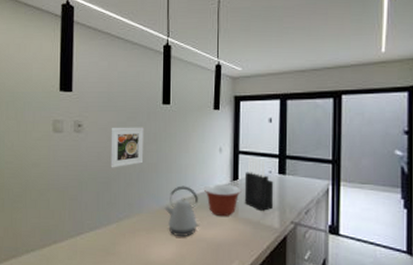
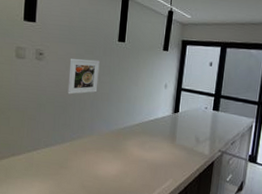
kettle: present [165,185,200,236] -> none [113,114,143,157]
mixing bowl: present [203,184,241,216] -> none [148,114,181,142]
knife block: present [244,157,274,211] -> none [182,94,208,140]

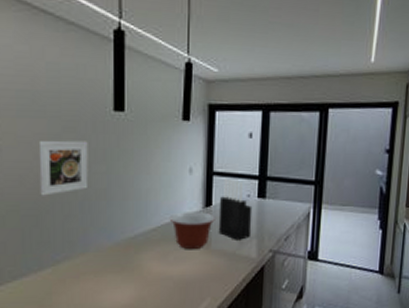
mixing bowl: none [148,114,181,142] -> present [169,212,215,249]
knife block: none [182,94,208,140] -> present [218,179,253,240]

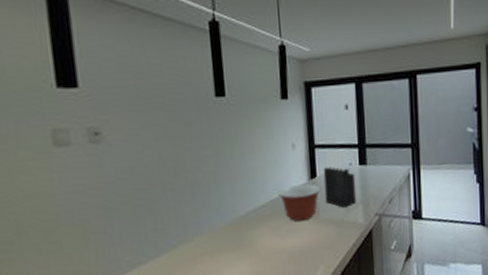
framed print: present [38,140,89,196] -> none [145,127,198,185]

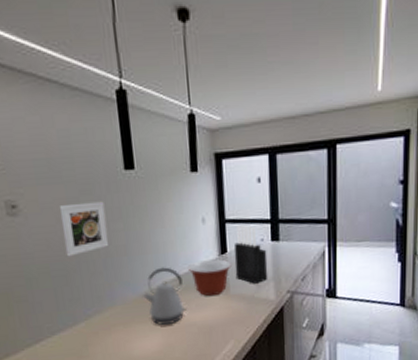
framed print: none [145,127,198,185] -> present [59,201,109,257]
kettle: none [231,193,277,253] -> present [143,267,188,325]

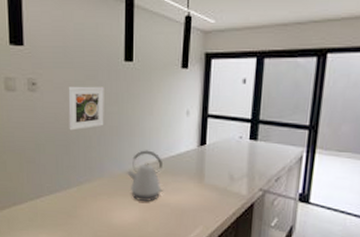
mixing bowl: present [187,259,232,296] -> none [168,149,209,182]
knife block: present [233,225,268,284] -> none [211,121,244,178]

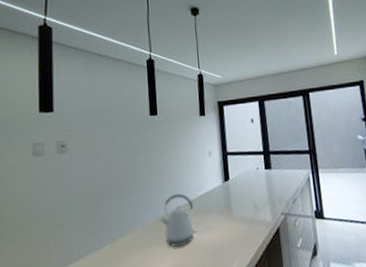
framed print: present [68,86,104,131] -> none [98,140,135,186]

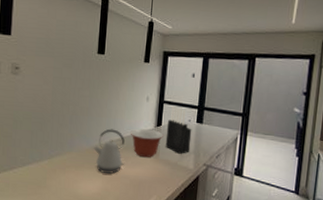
mixing bowl: none [197,186,234,219] -> present [130,128,164,157]
knife block: none [234,156,265,207] -> present [165,107,192,154]

